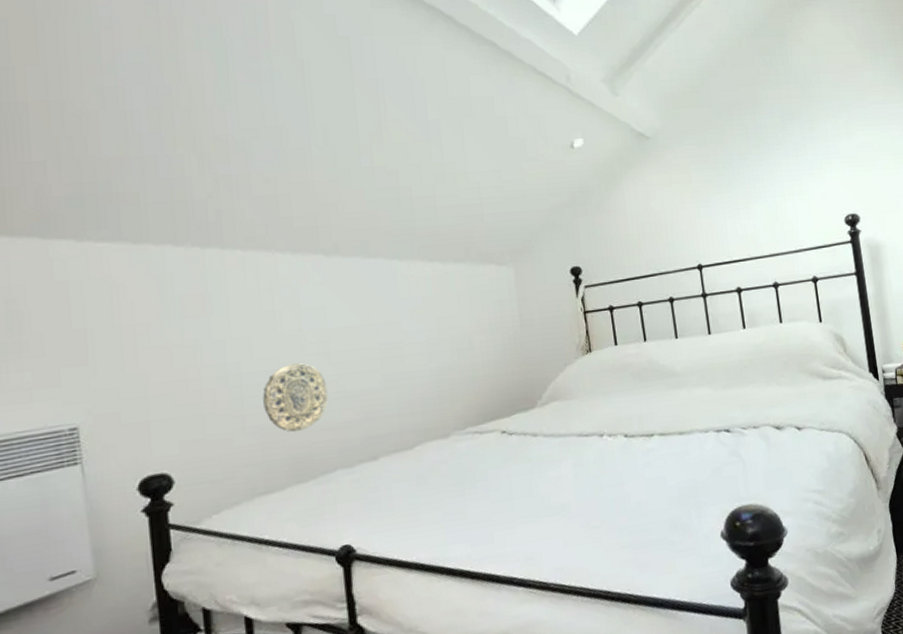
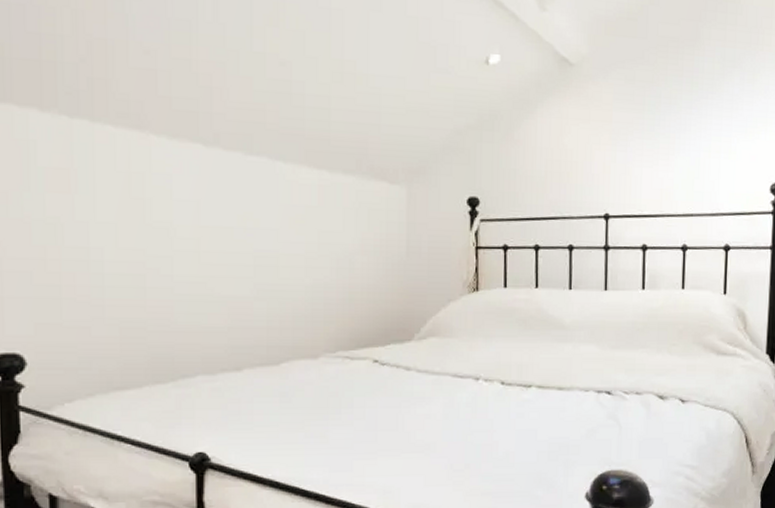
decorative plate: present [263,363,328,432] -> none [126,258,194,330]

